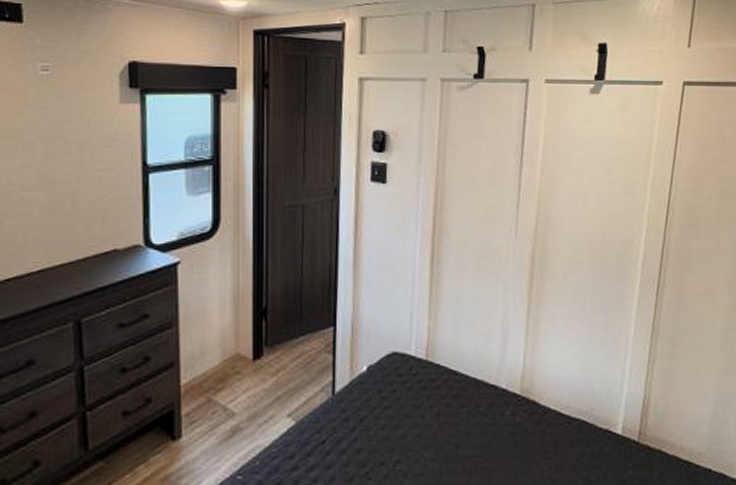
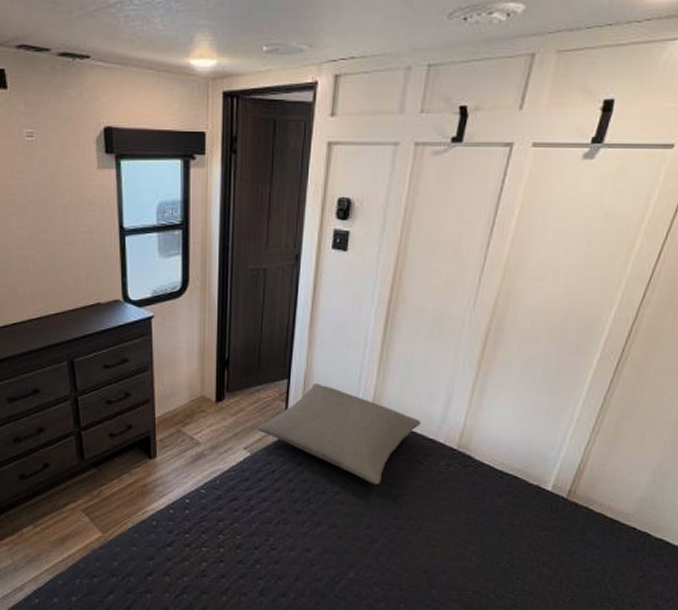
pillow: none [302,329,480,447] -> present [257,383,421,485]

